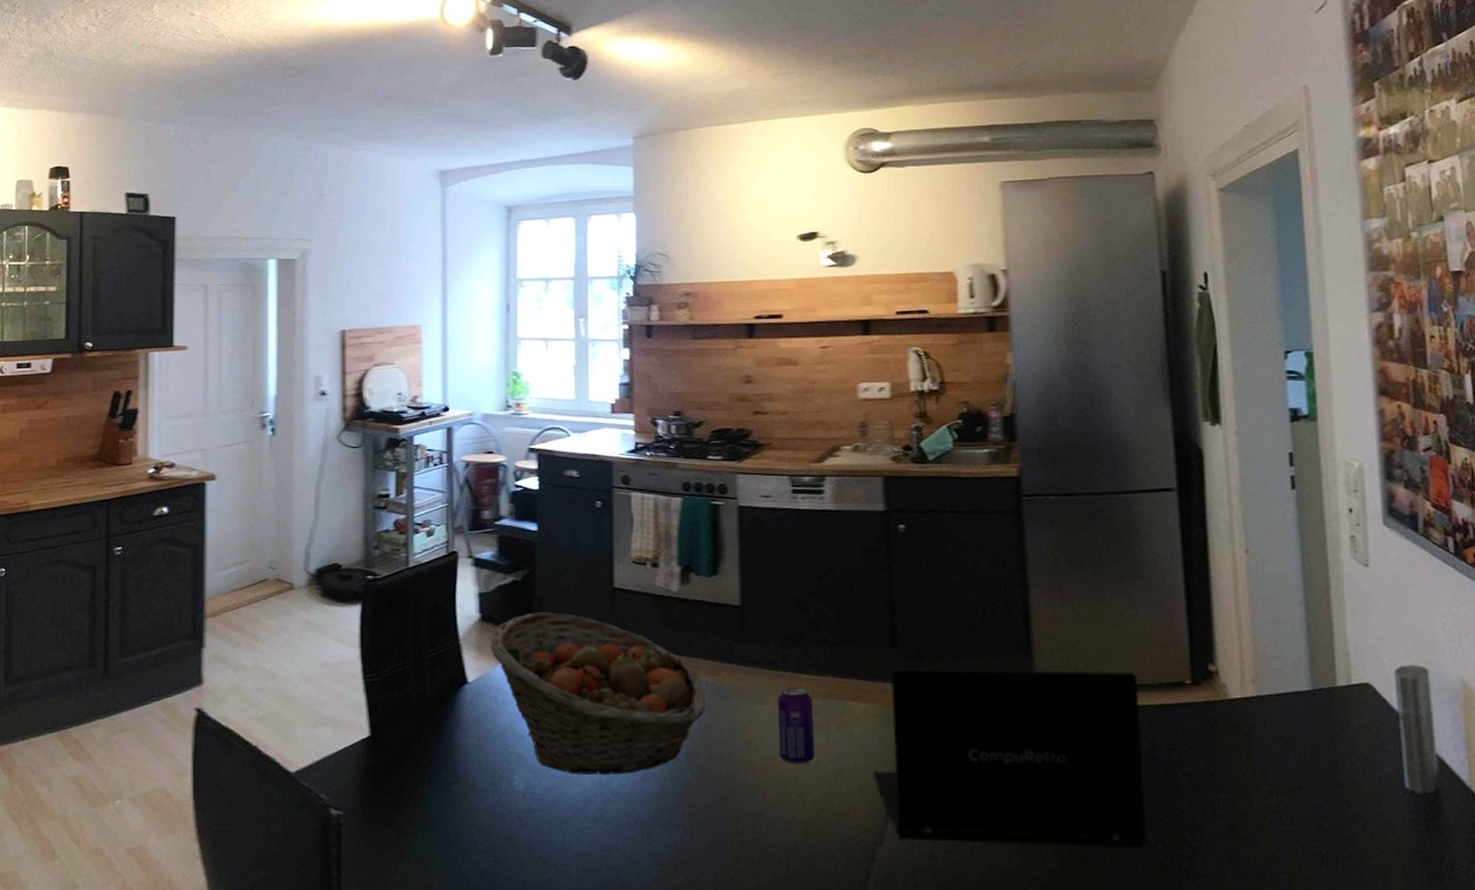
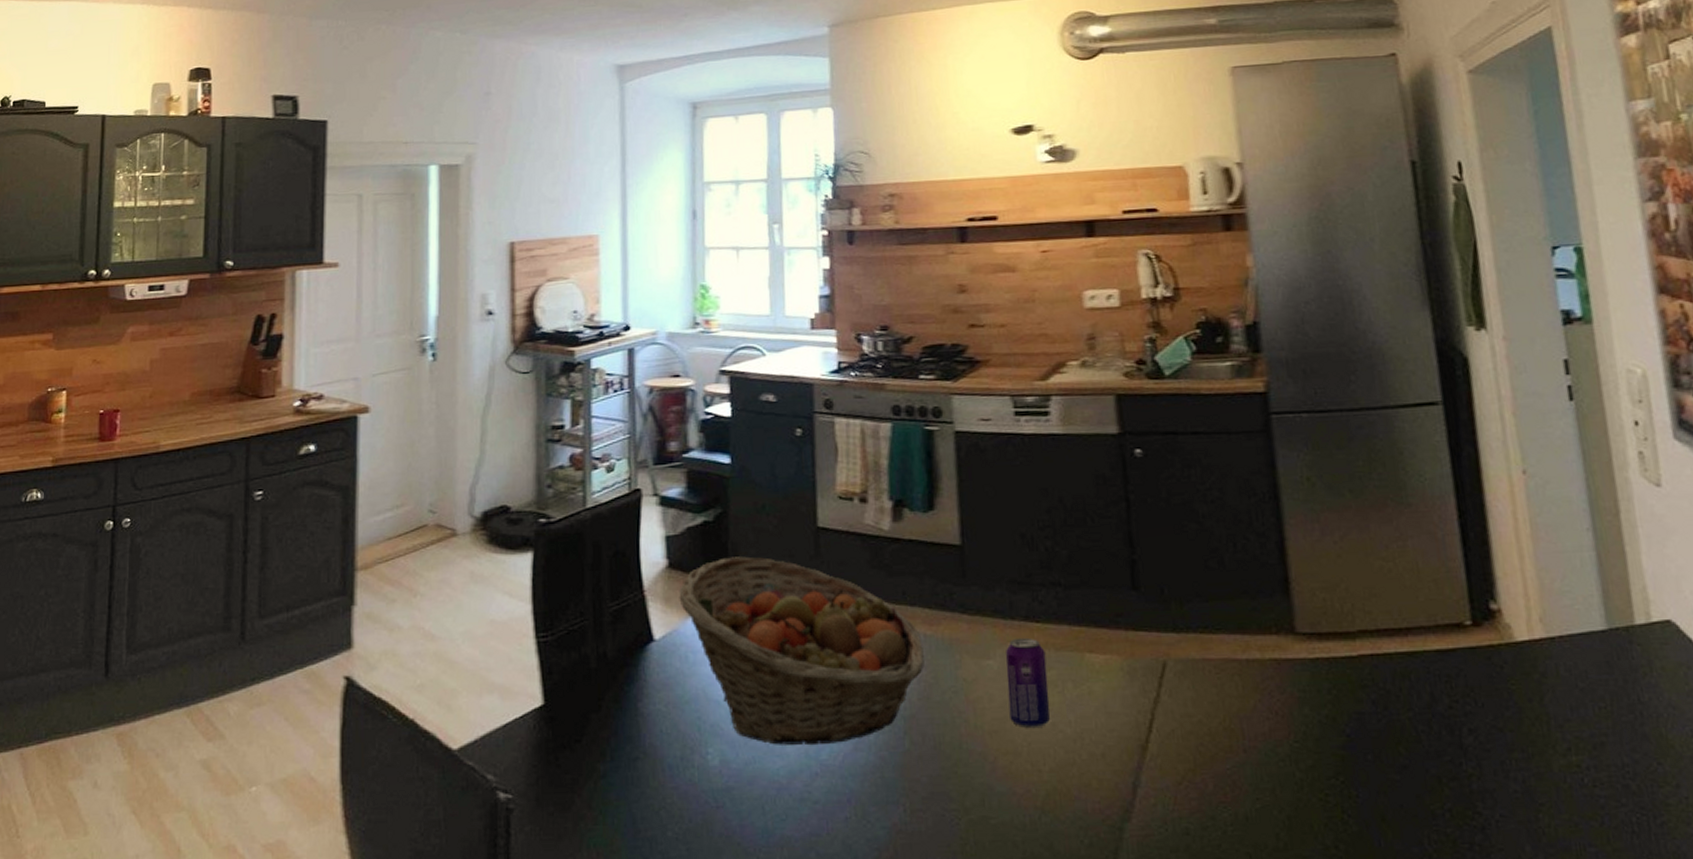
laptop: present [873,668,1149,849] -> none [1116,611,1434,820]

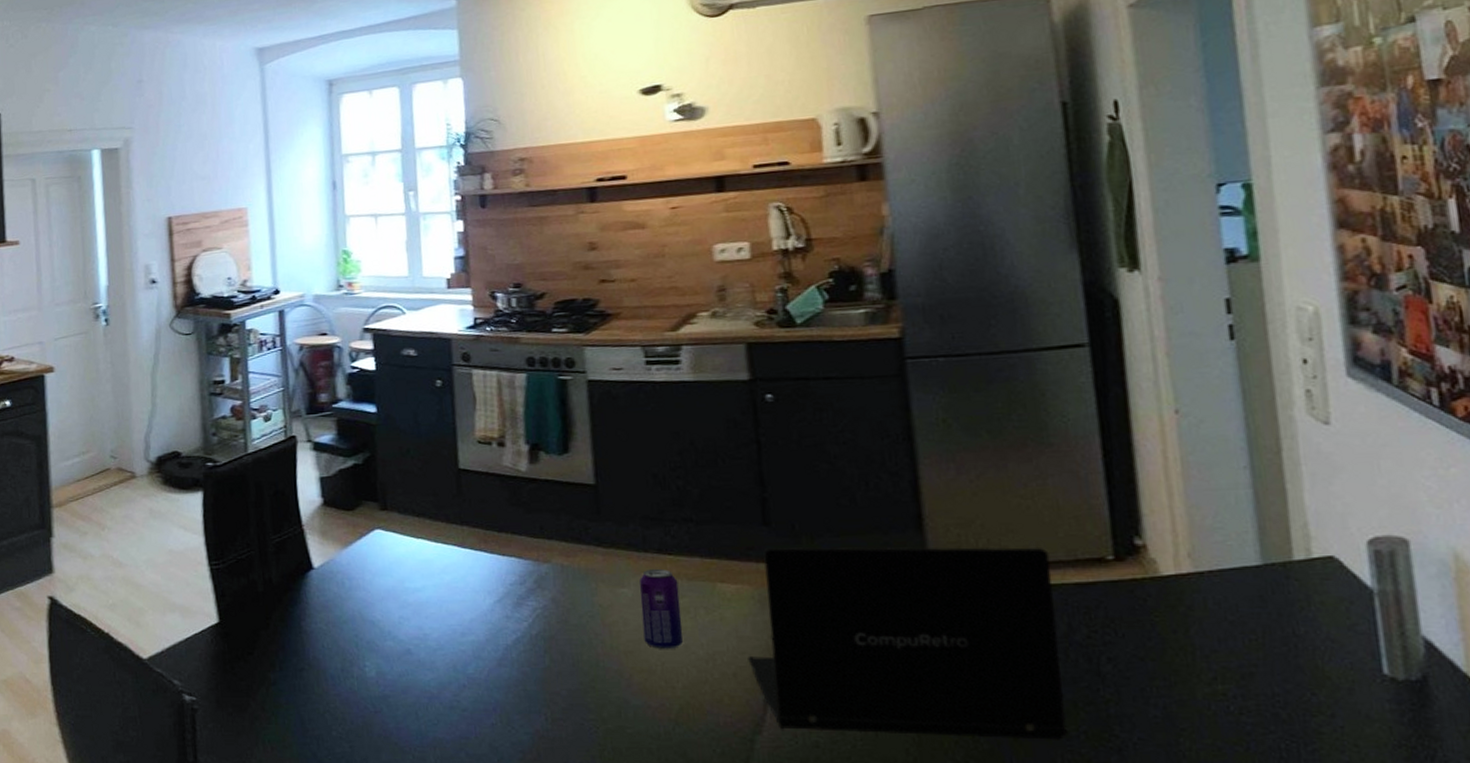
fruit basket: present [678,556,925,746] -> none [333,495,562,661]
laptop: none [1116,611,1434,820] -> present [748,546,1069,740]

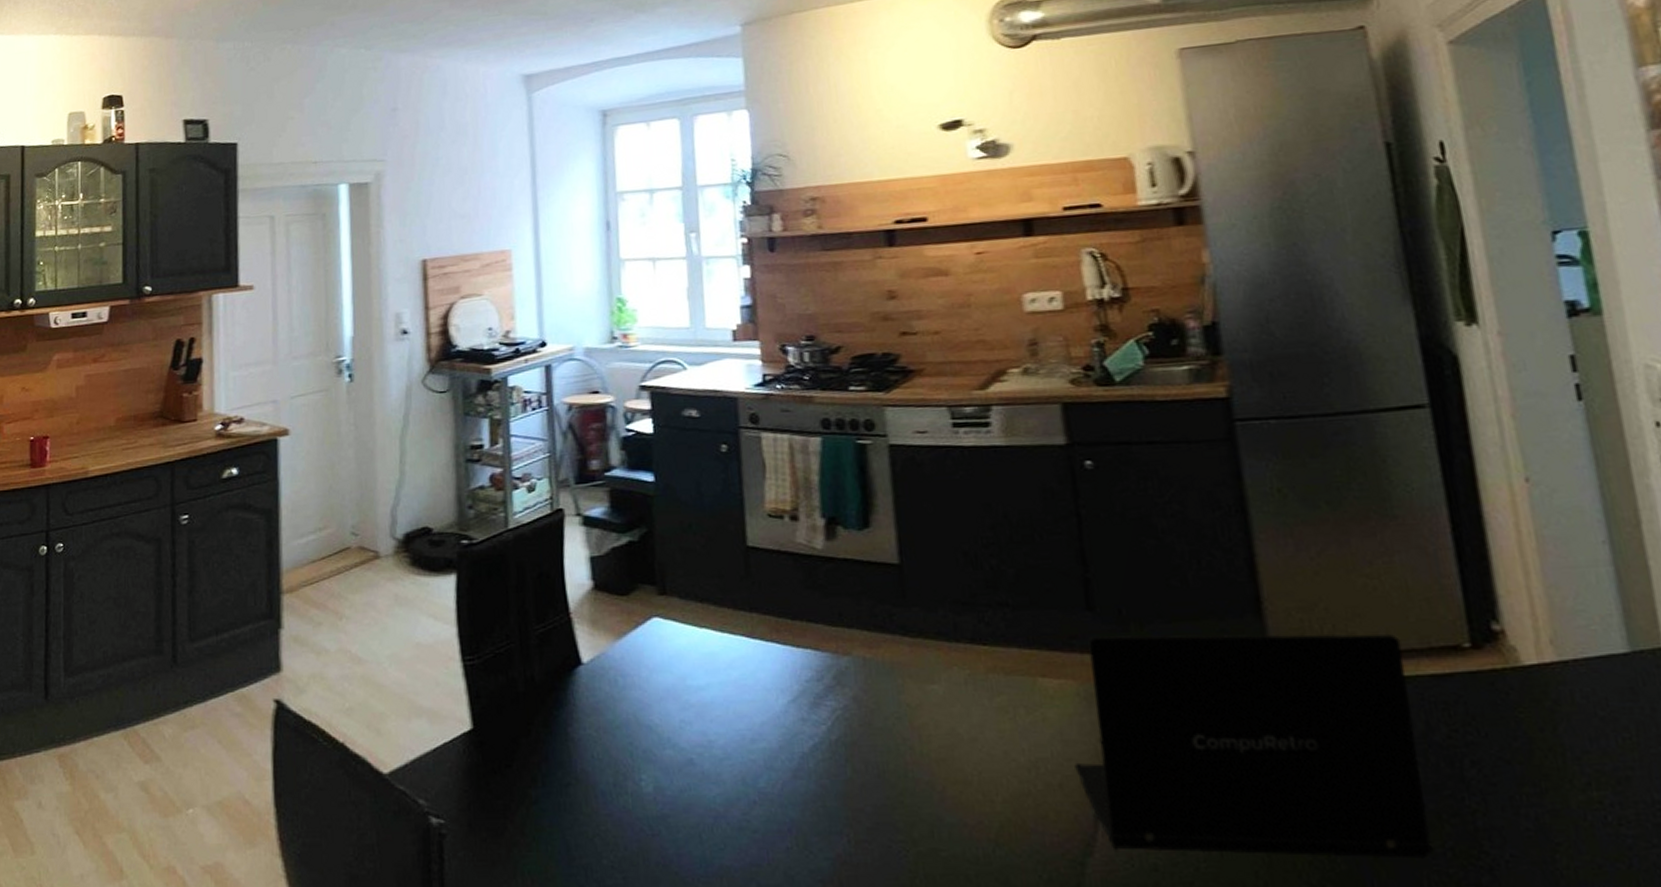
beverage can: present [639,568,683,650] -> none [951,661,1001,757]

